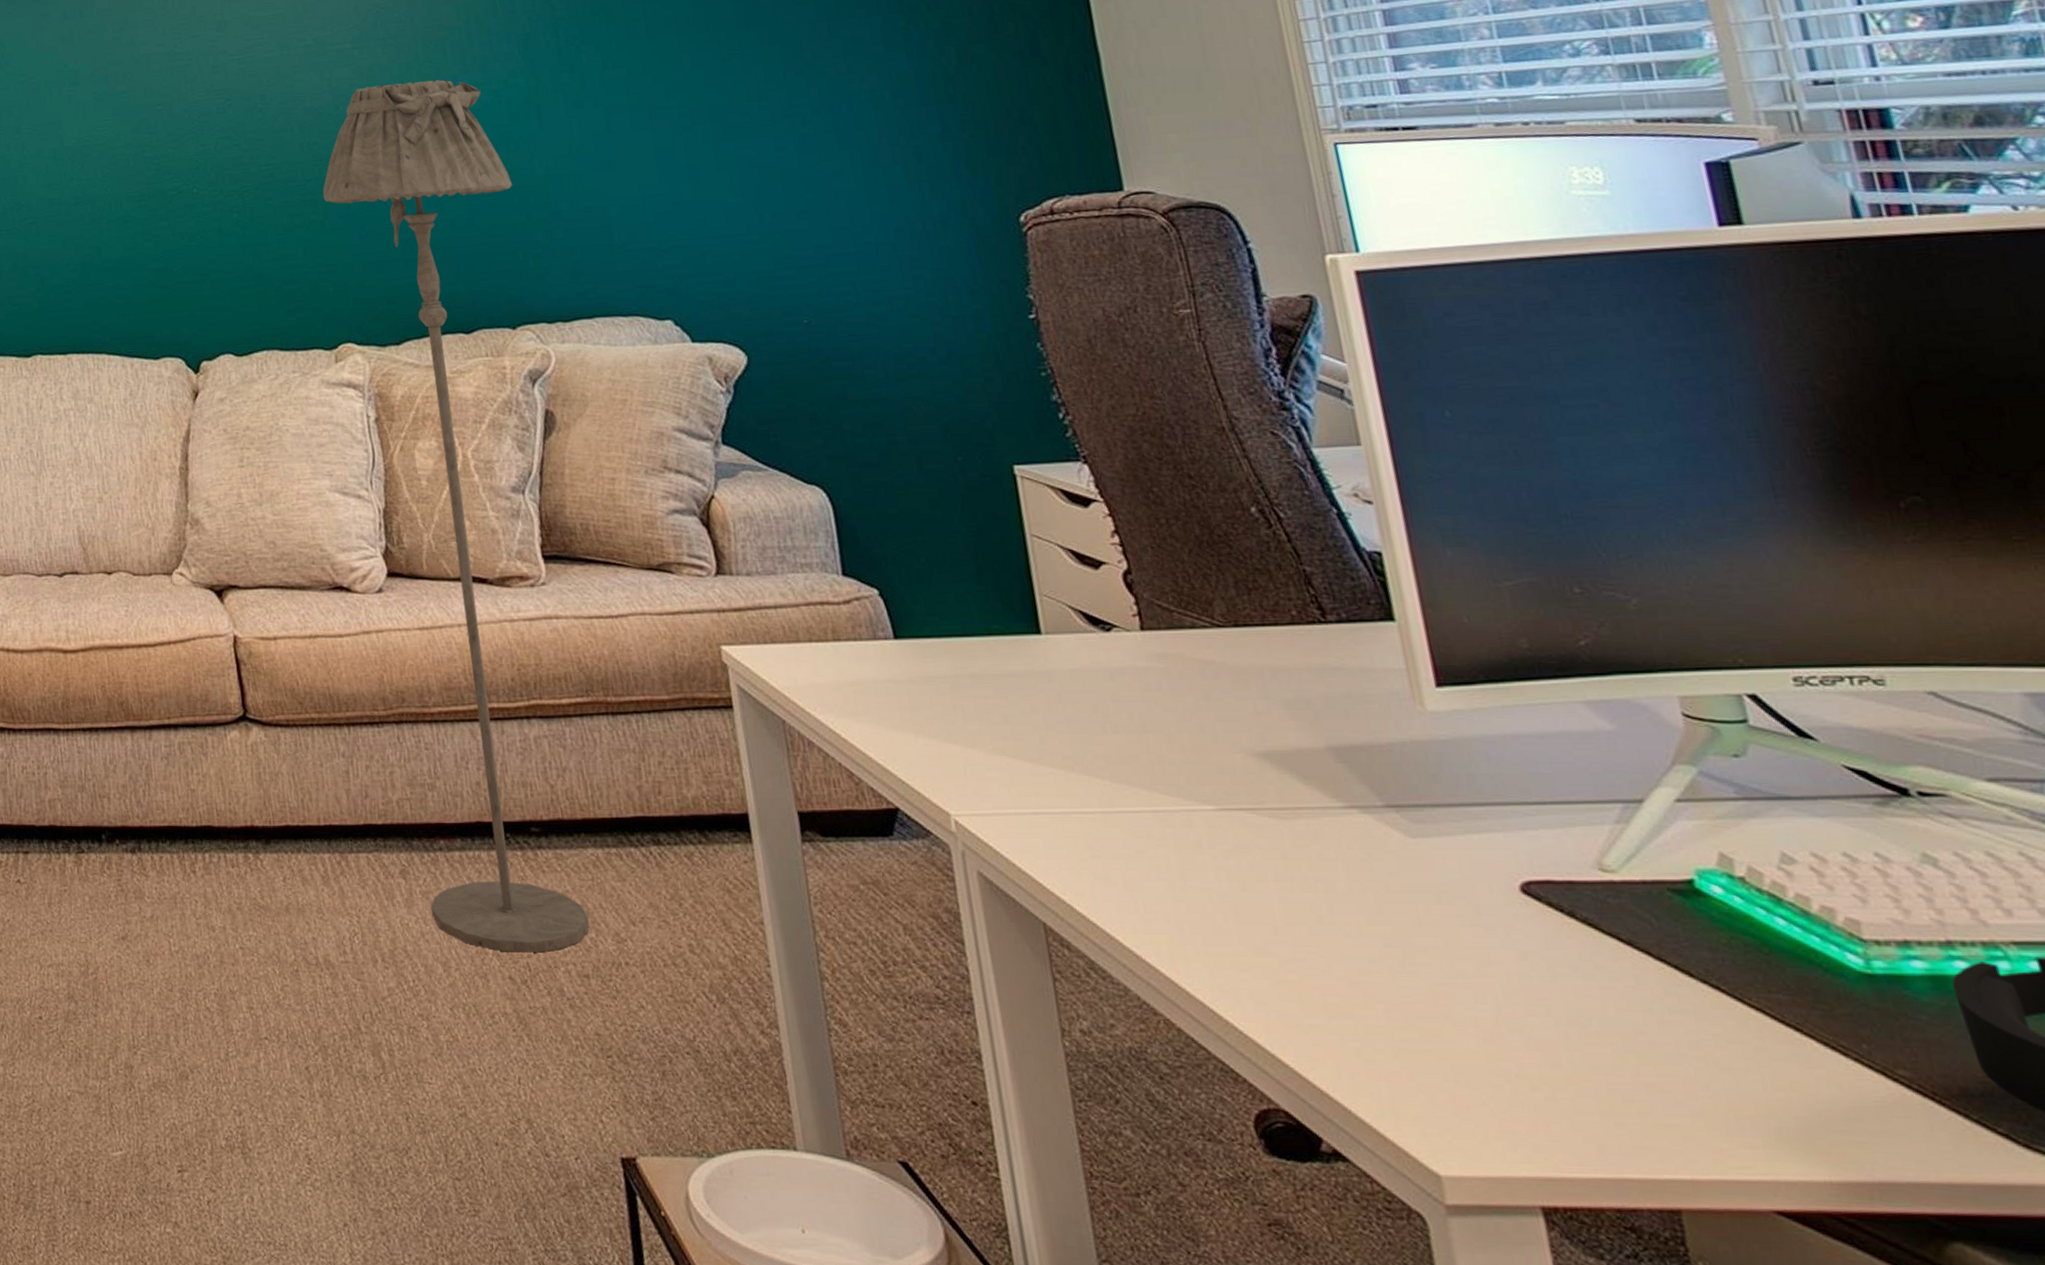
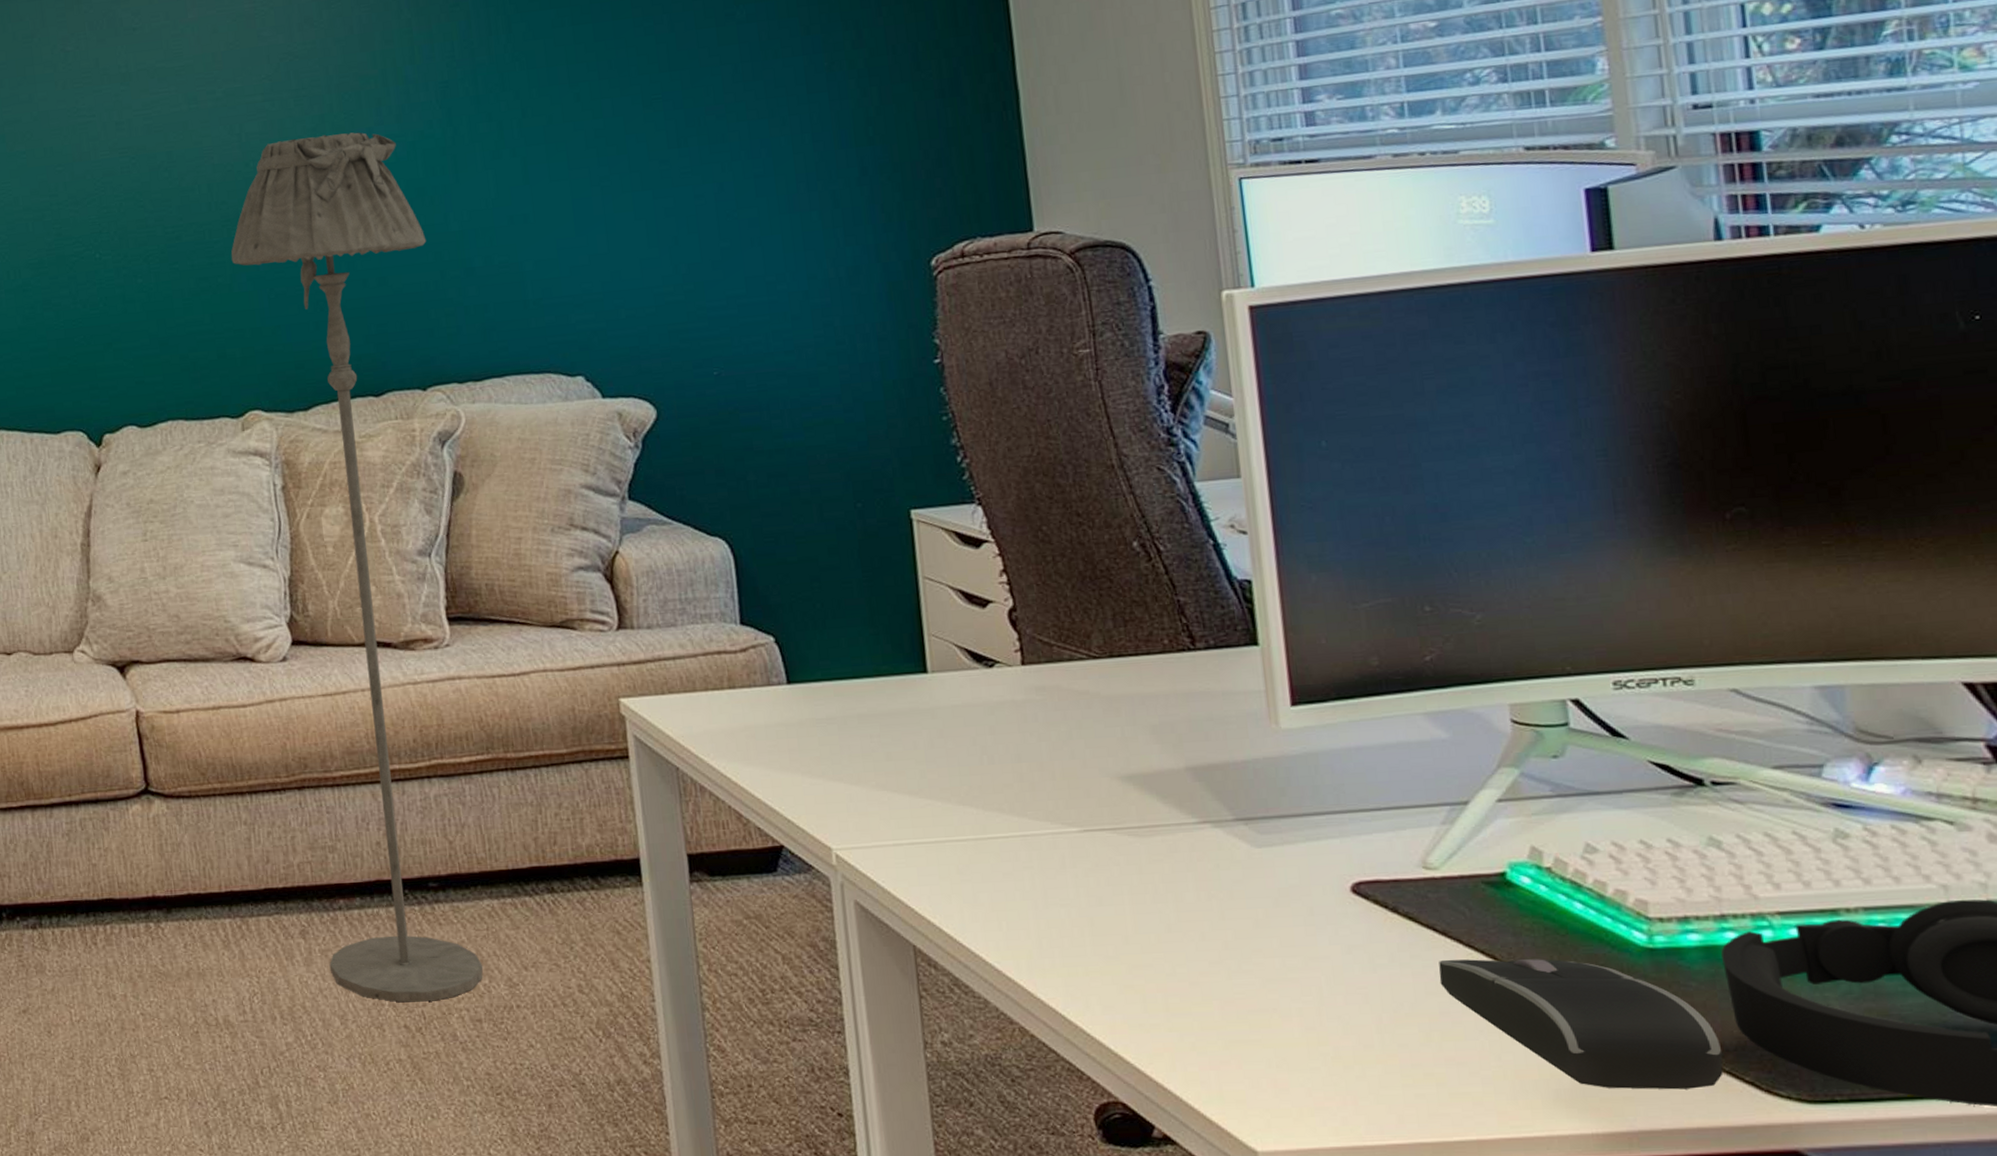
computer mouse: none [1627,973,1972,1138] -> present [1439,959,1724,1090]

